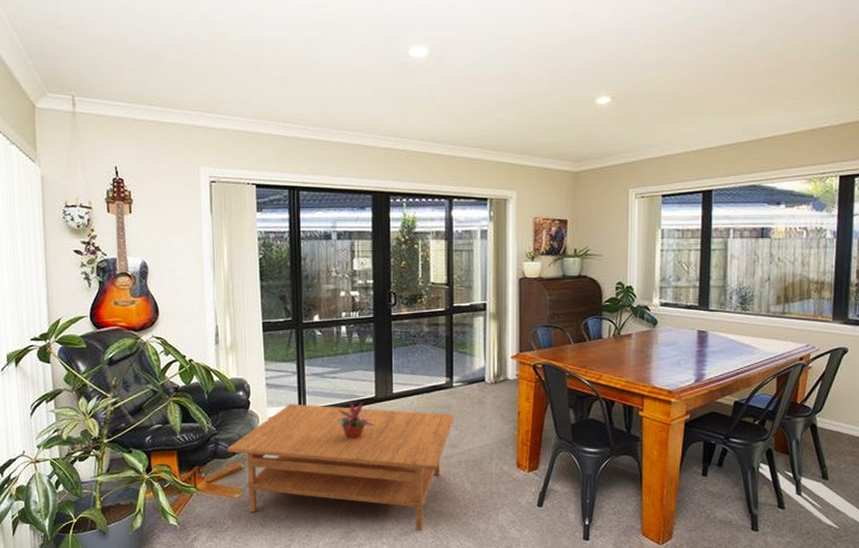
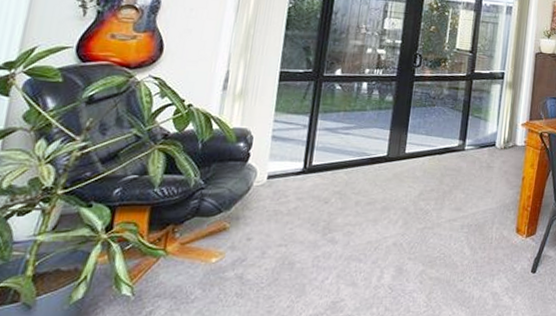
coffee table: present [227,403,454,531] -> none [212,158,462,300]
potted plant: present [335,402,375,440] -> none [340,160,383,200]

